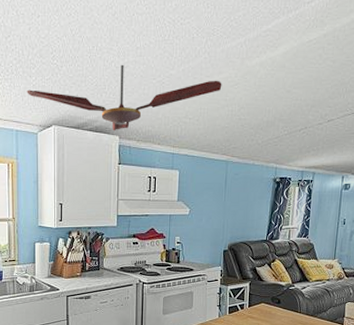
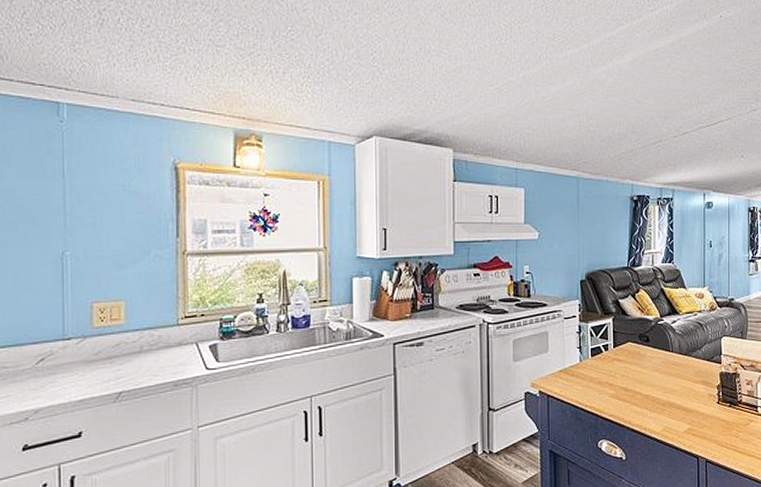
ceiling fan: present [27,64,222,131] -> none [341,69,567,144]

